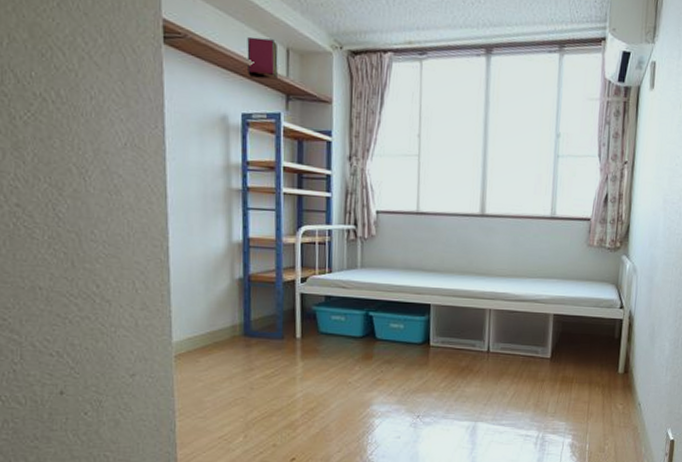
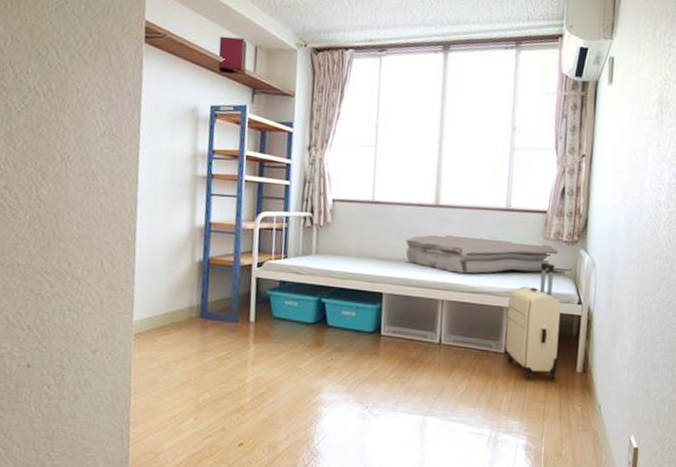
blanket: none [452,244,616,283] -> present [405,234,573,274]
suitcase: none [551,268,604,383] -> present [505,261,561,381]

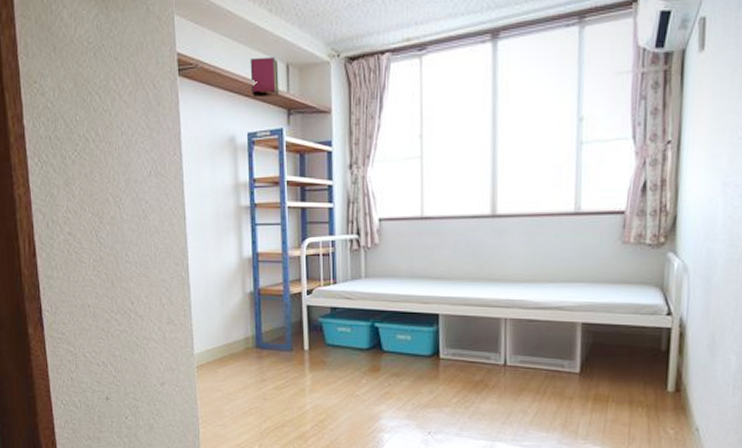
blanket: present [405,234,573,274] -> none [460,246,660,288]
suitcase: present [505,261,561,381] -> none [580,268,646,402]

